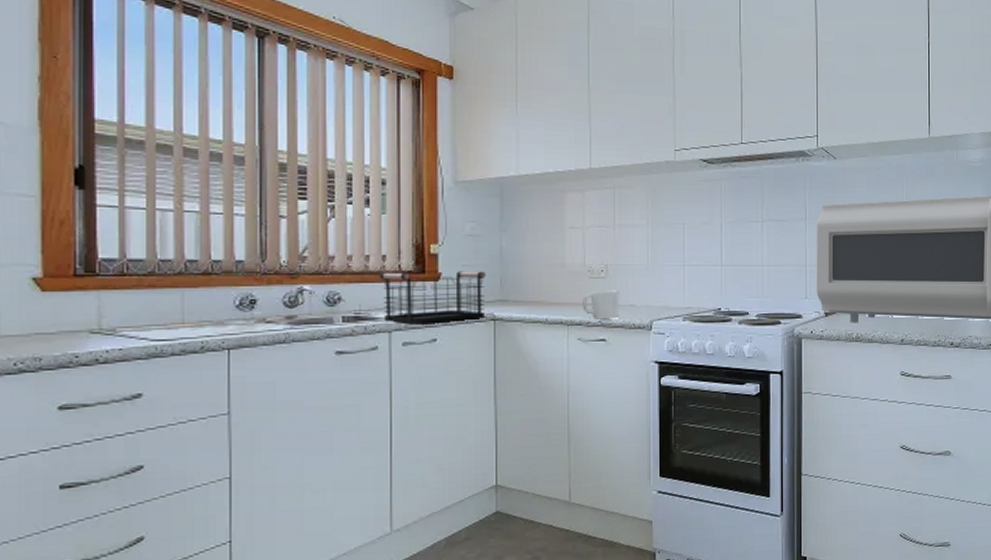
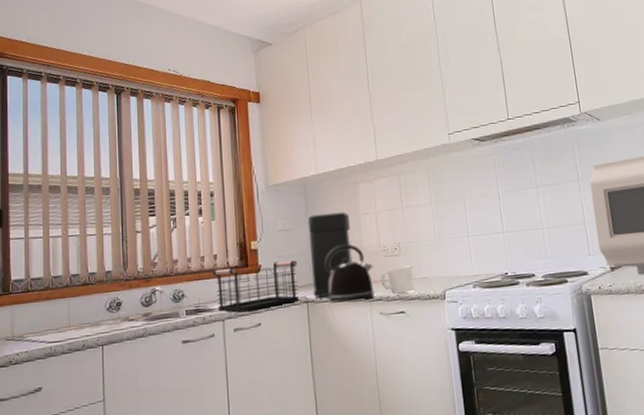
coffee maker: none [502,222,552,316] -> present [307,212,353,298]
kettle: none [518,259,575,323] -> present [325,244,374,303]

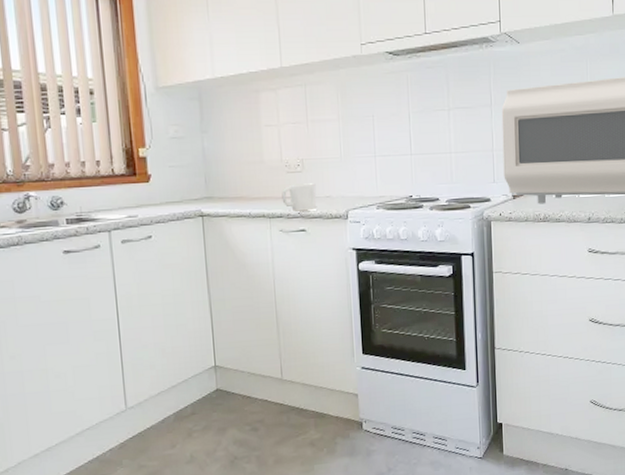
dish rack: present [213,260,299,313] -> none [96,171,193,224]
coffee maker: present [307,212,353,298] -> none [202,122,252,212]
kettle: present [325,244,374,303] -> none [222,157,275,218]

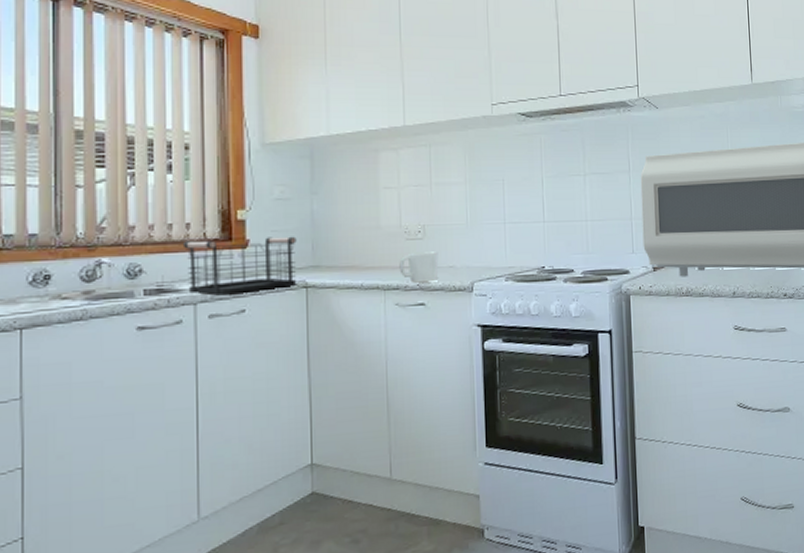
dish rack: none [96,171,193,224] -> present [184,236,297,296]

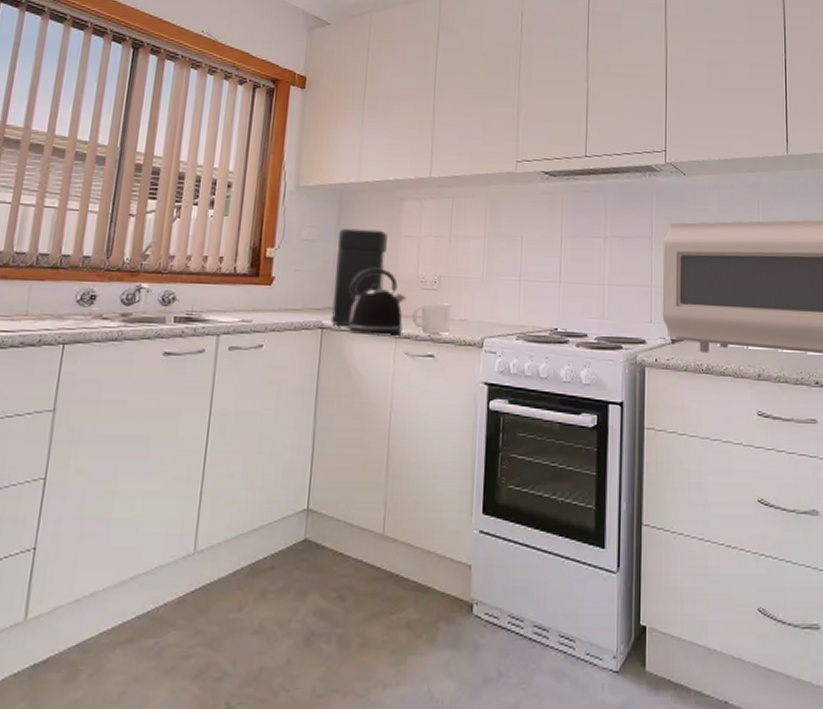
dish rack: present [184,236,297,296] -> none [213,273,318,329]
coffee maker: none [312,183,367,283] -> present [330,228,388,326]
kettle: none [331,222,391,290] -> present [345,267,406,335]

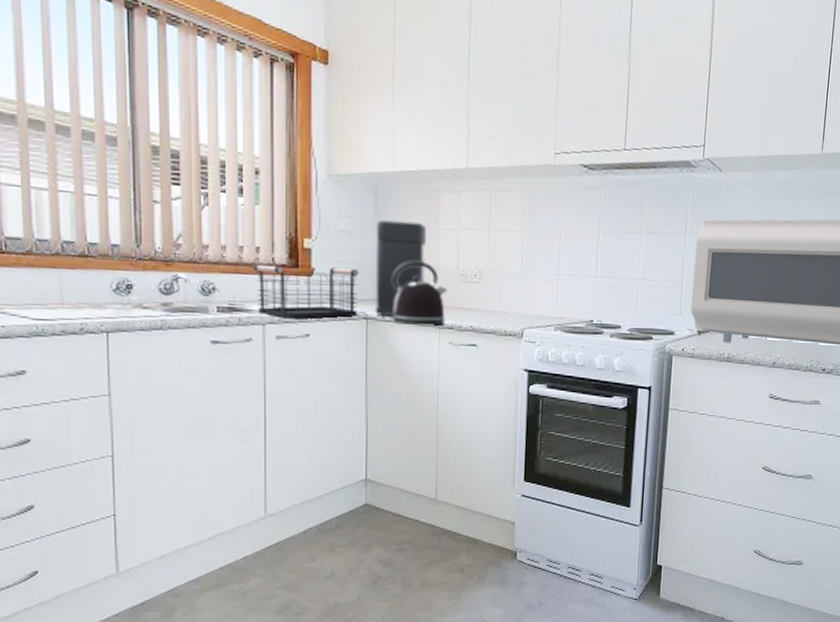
dish rack: none [213,273,318,329] -> present [254,264,359,319]
mug: present [412,302,452,334] -> none [454,295,492,325]

